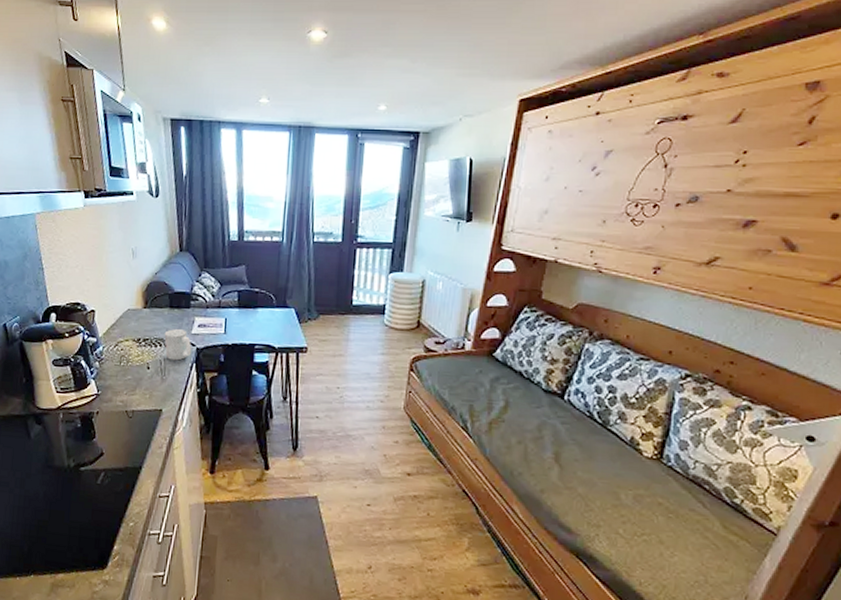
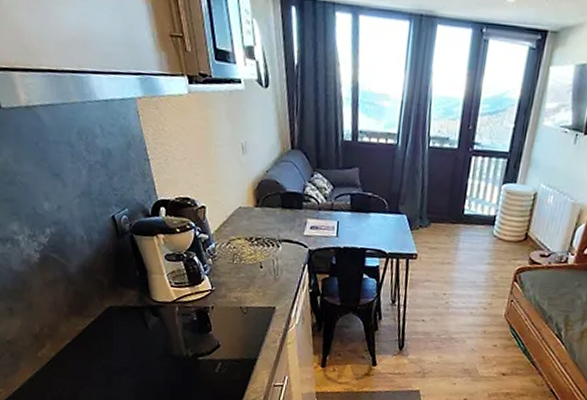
mug: present [164,329,191,361] -> none [276,229,304,262]

